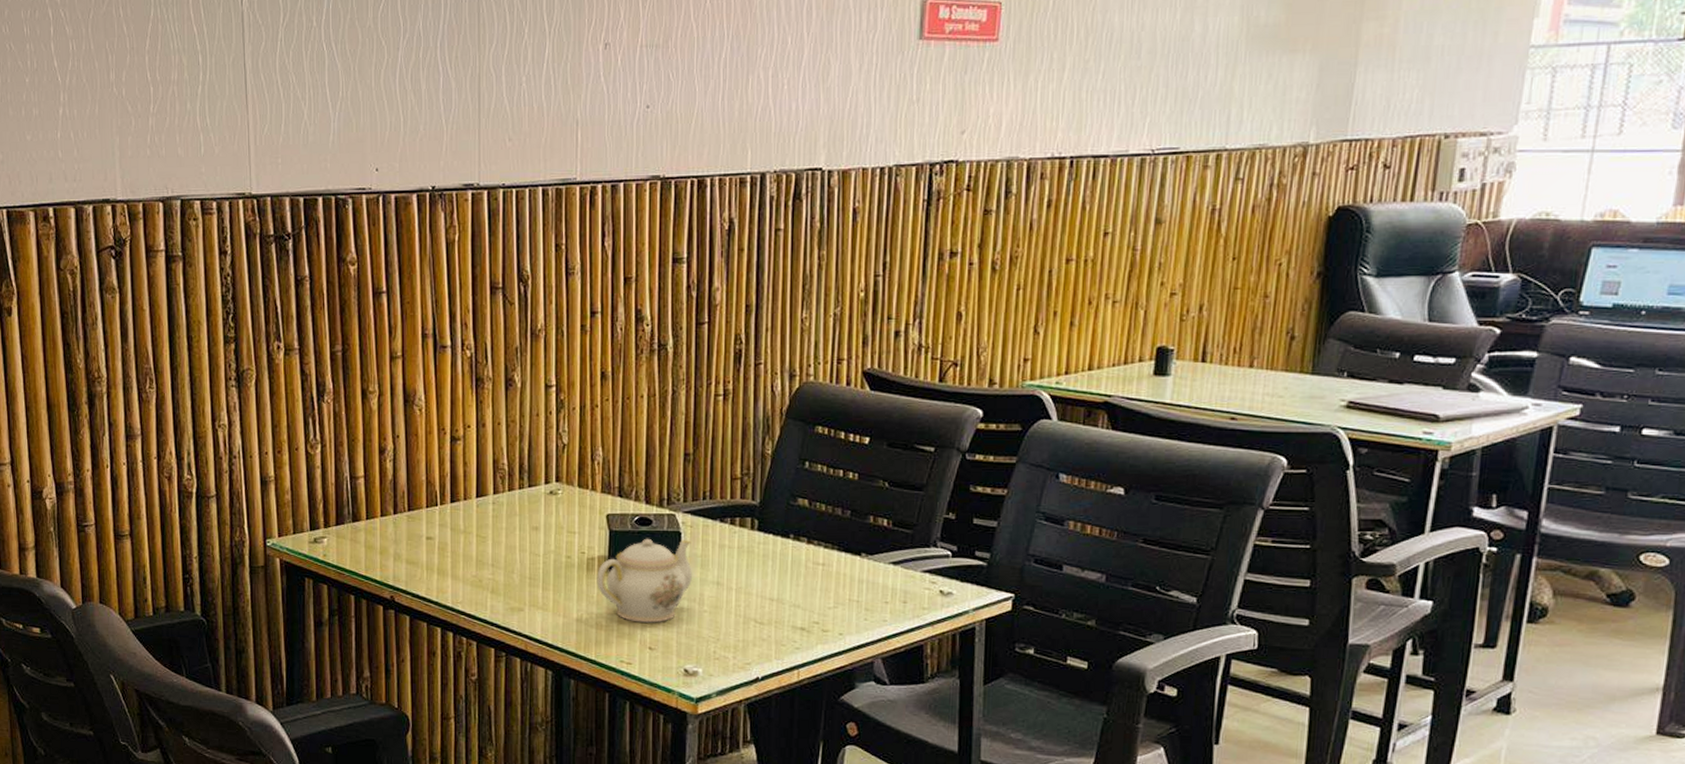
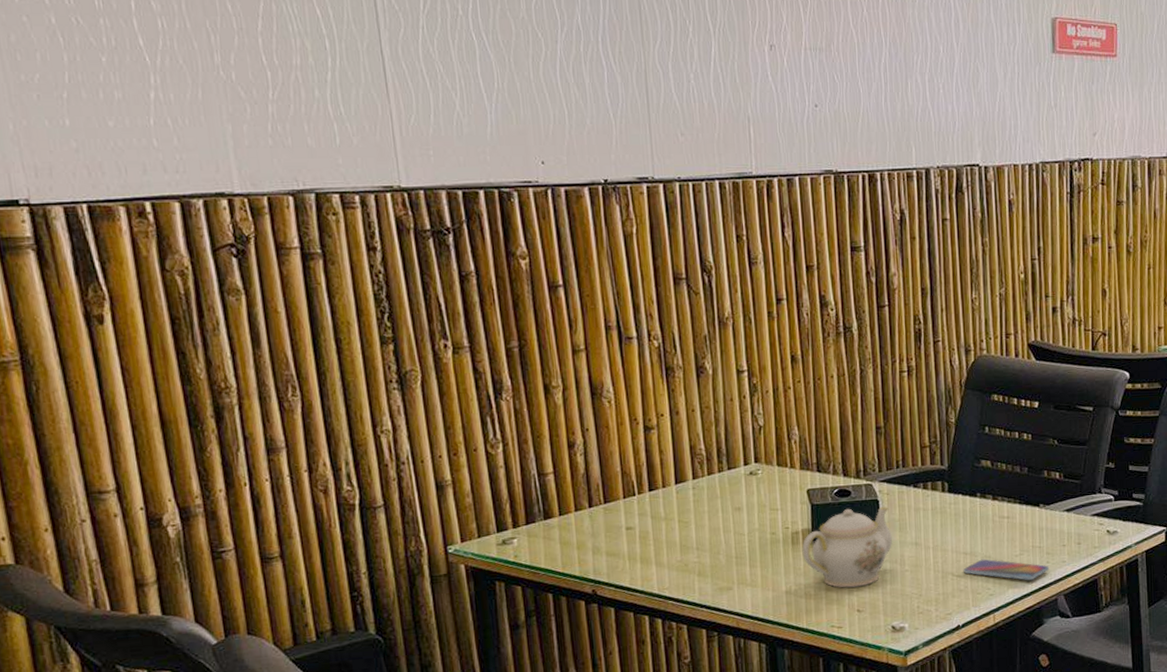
smartphone: none [767,608,867,638] -> present [963,559,1050,581]

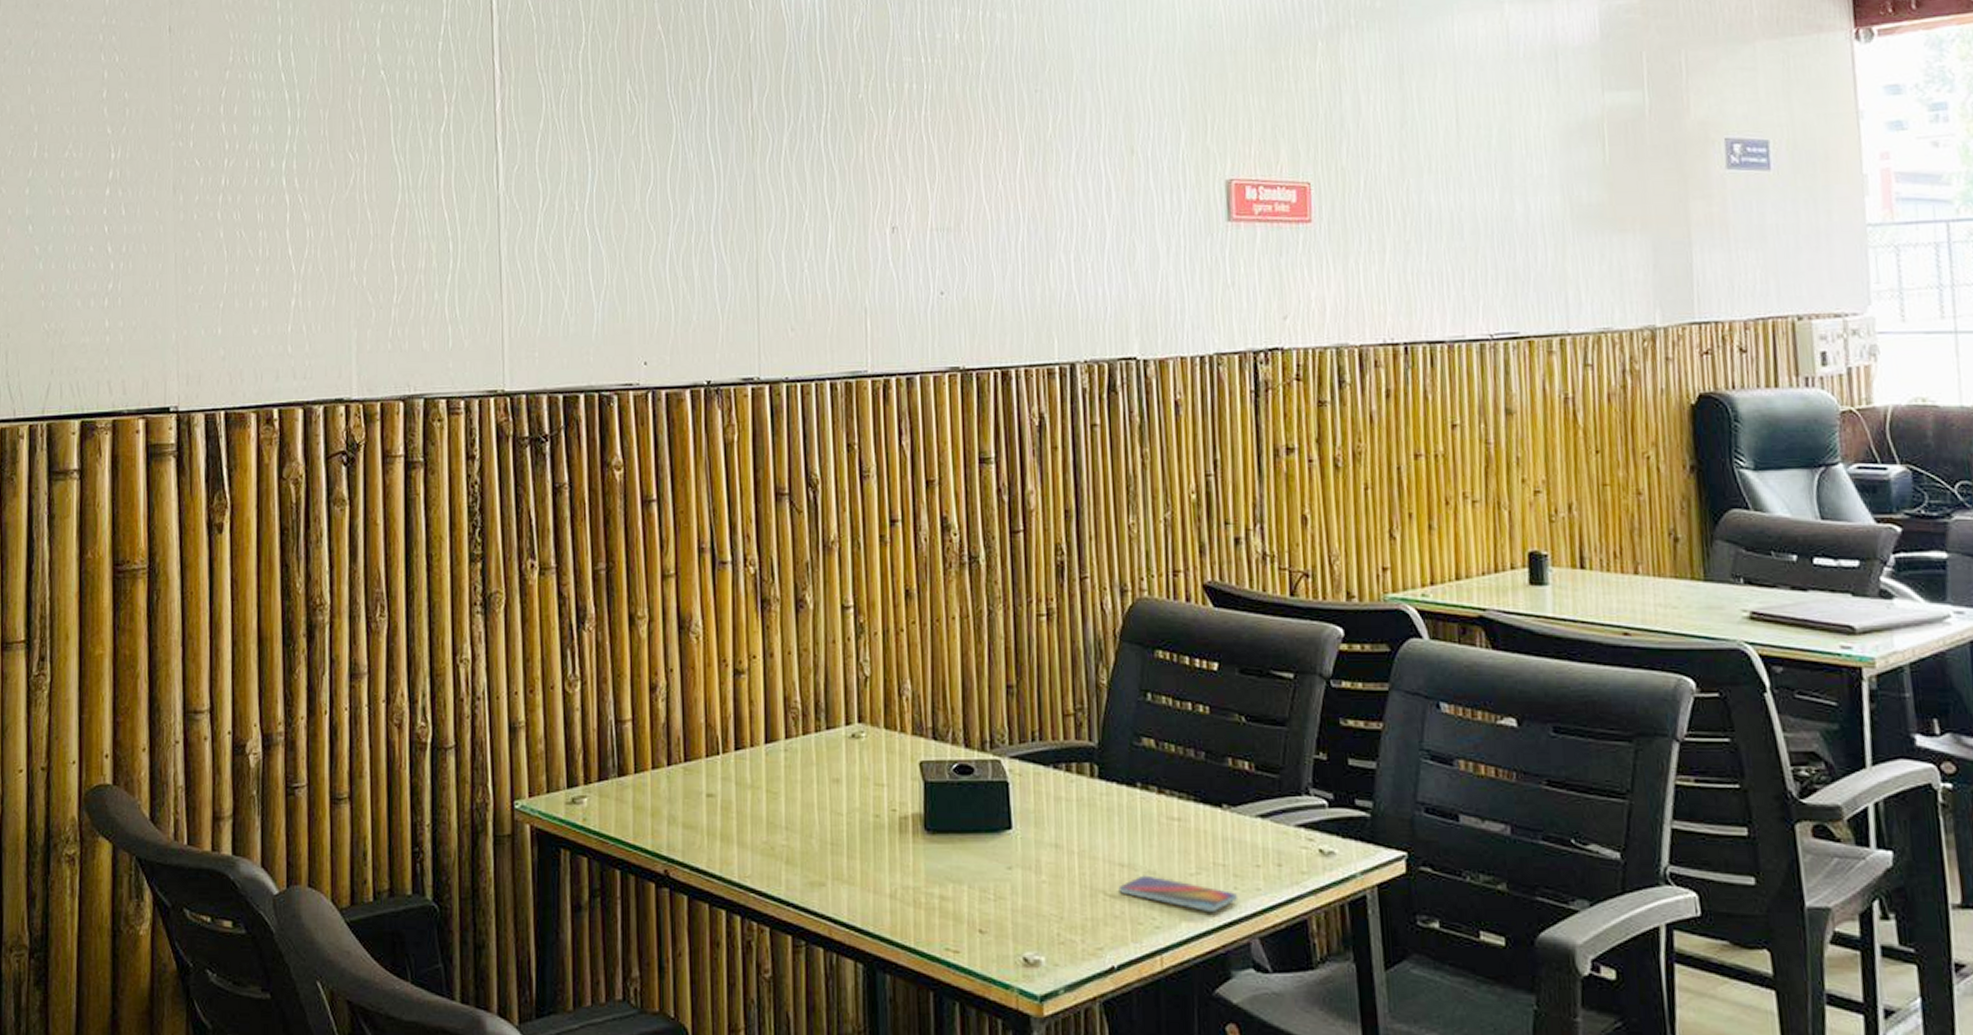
teapot: present [802,507,892,588] -> none [911,790,1025,898]

